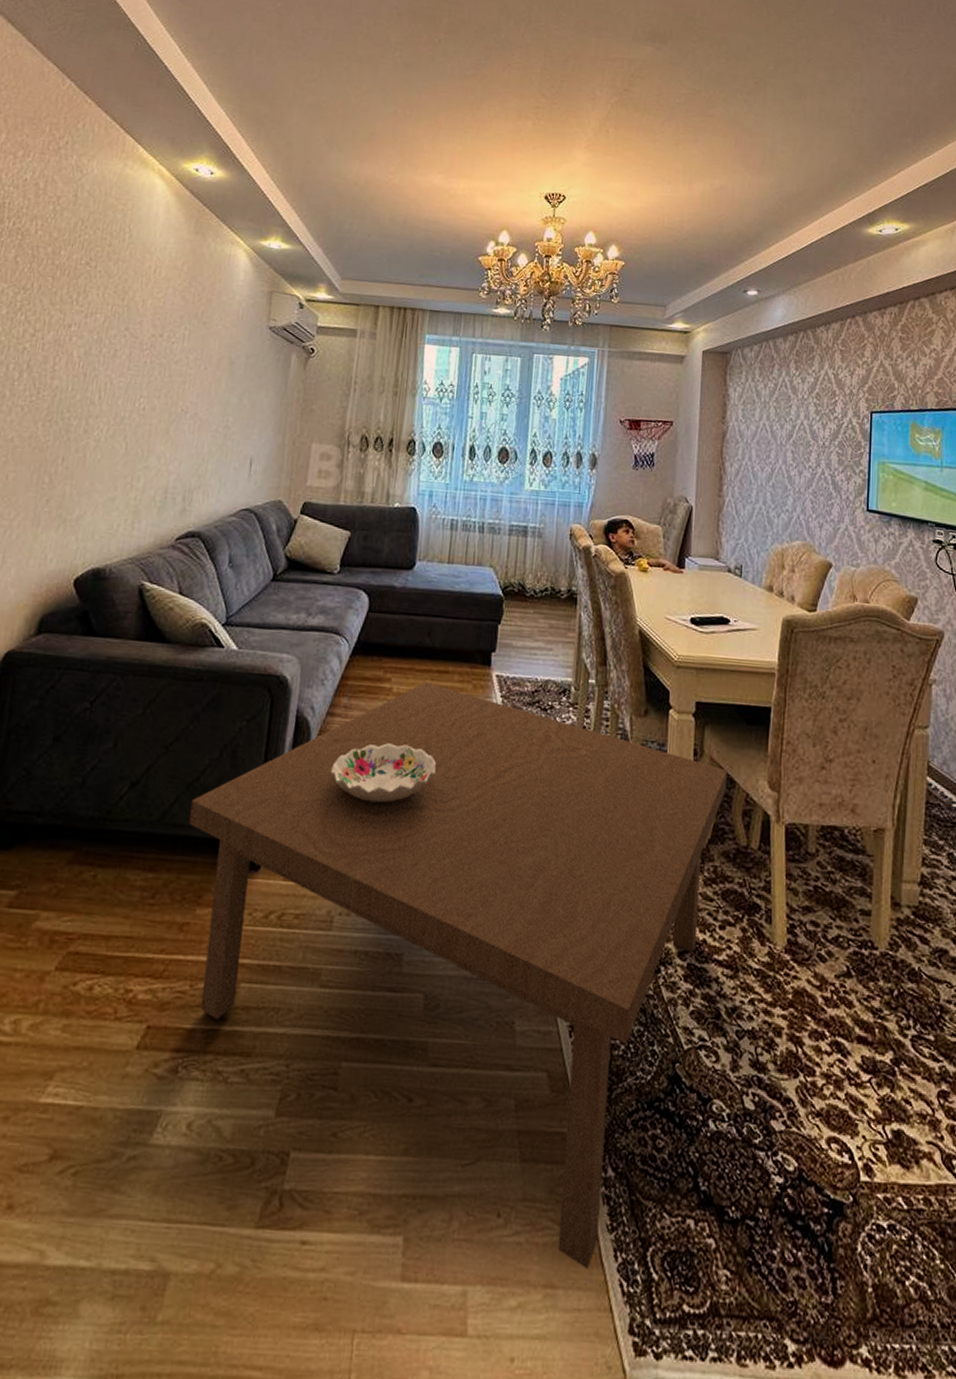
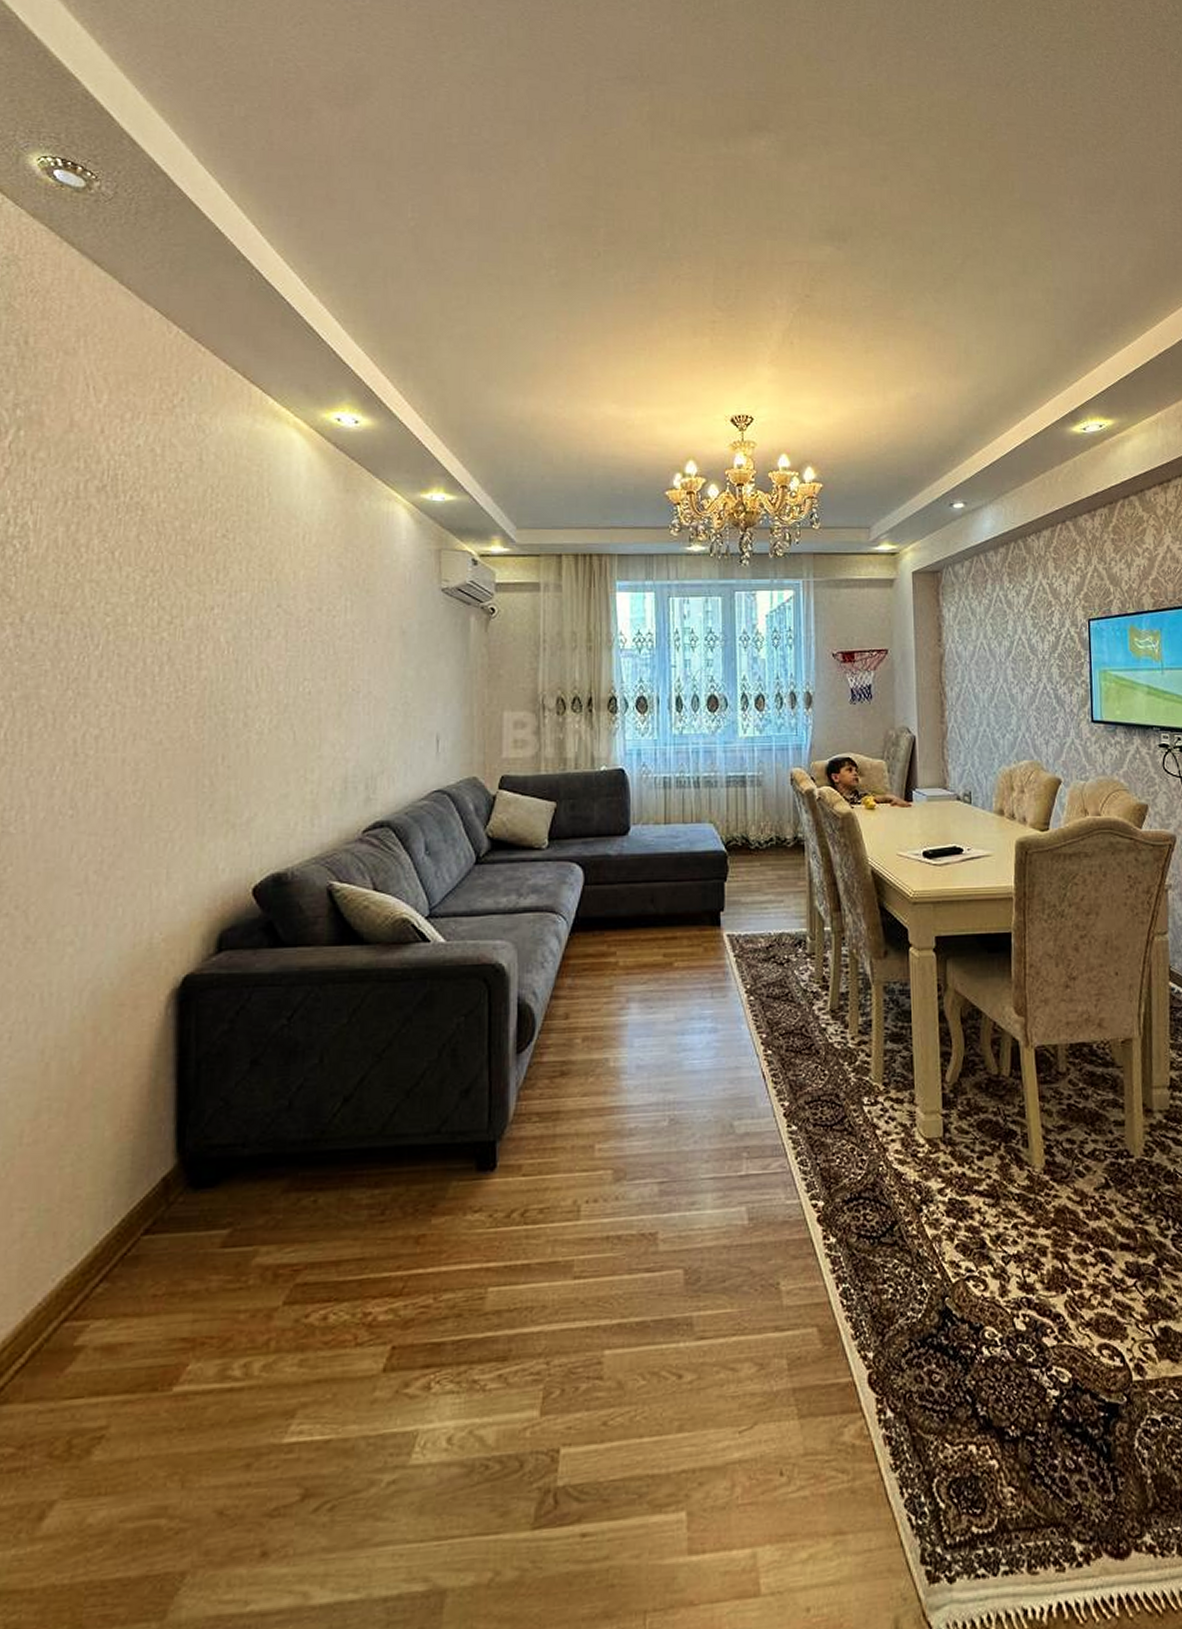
coffee table: present [189,681,727,1269] -> none [412,950,973,1510]
decorative bowl: present [330,743,437,803] -> none [561,1019,674,1083]

